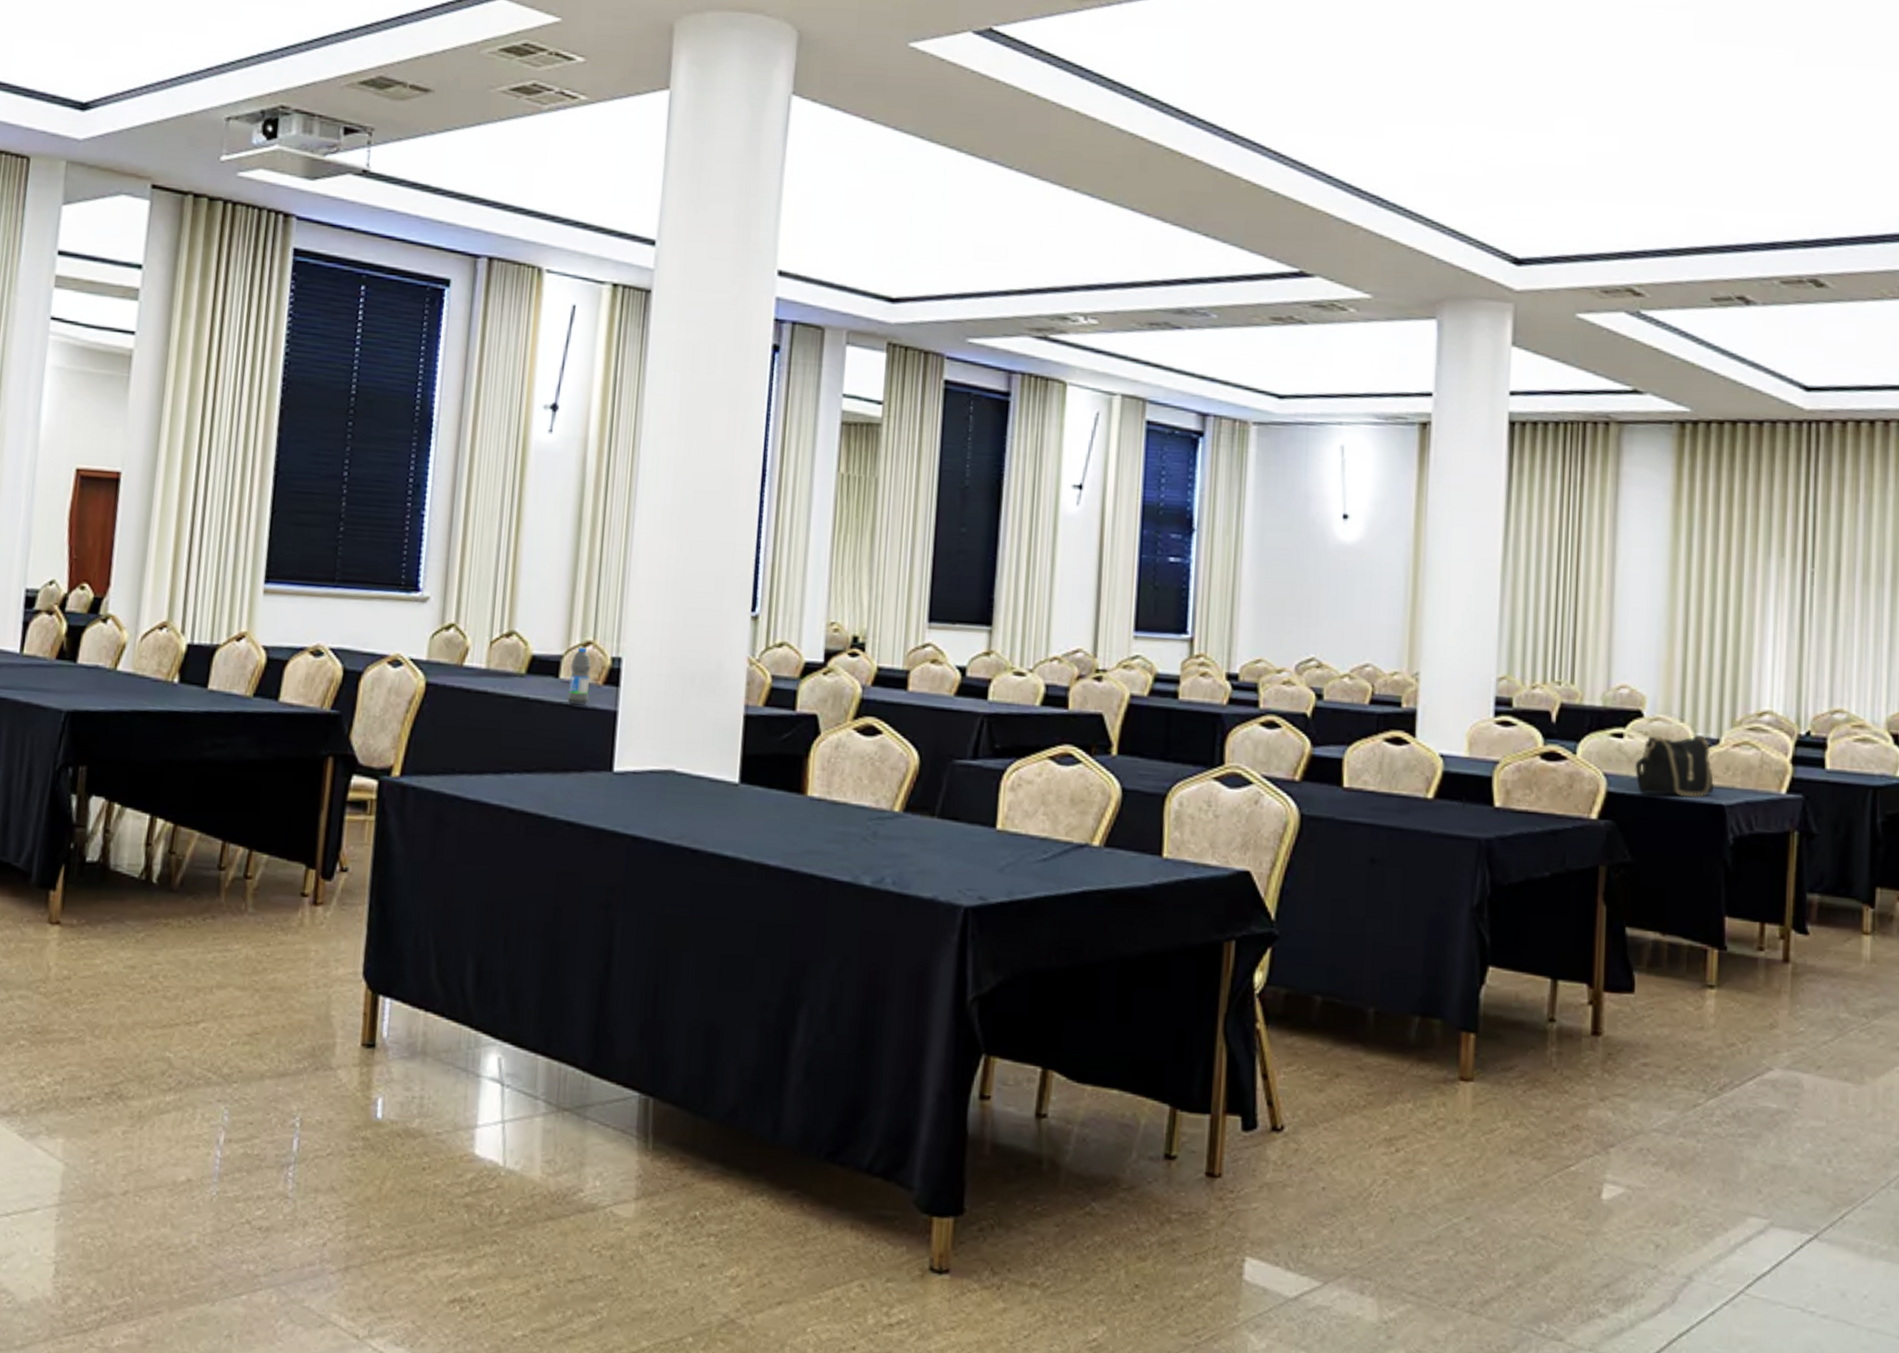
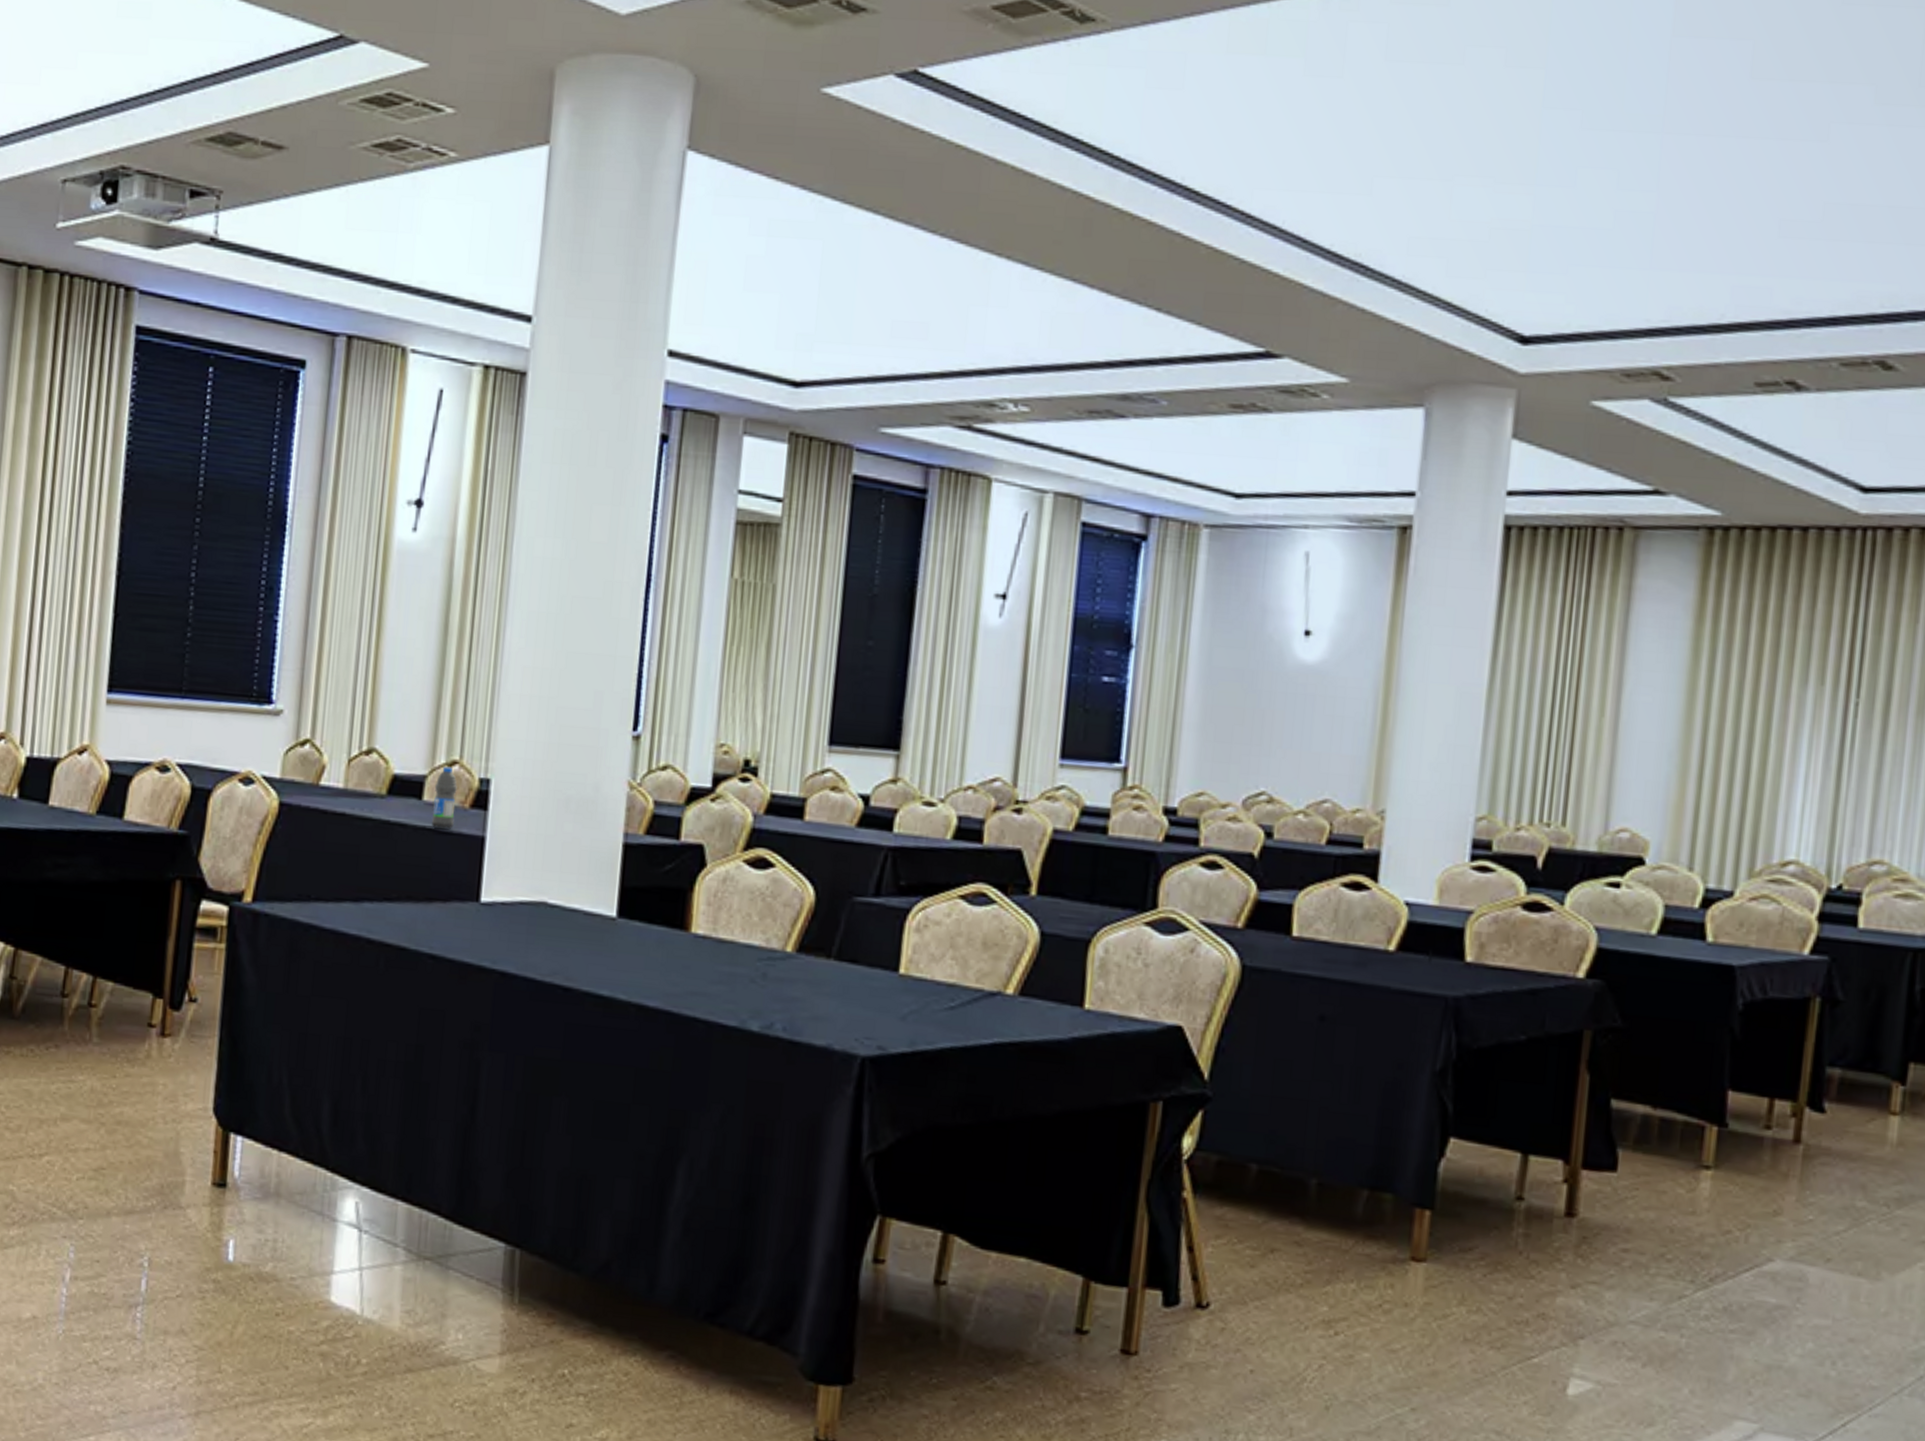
handbag: present [1635,734,1715,798] -> none [1632,885,1725,957]

